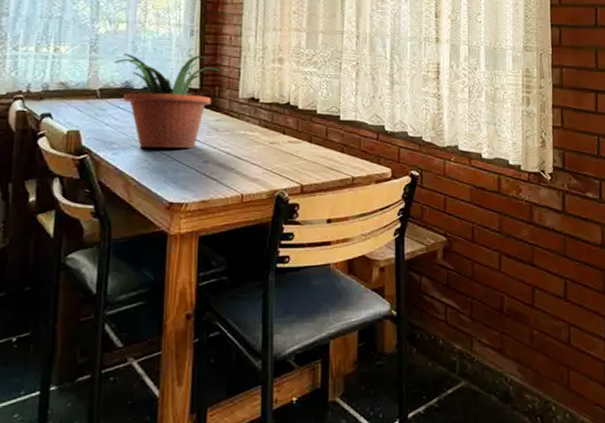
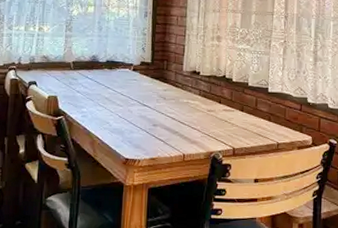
potted plant: present [113,53,221,149] -> none [83,31,169,113]

